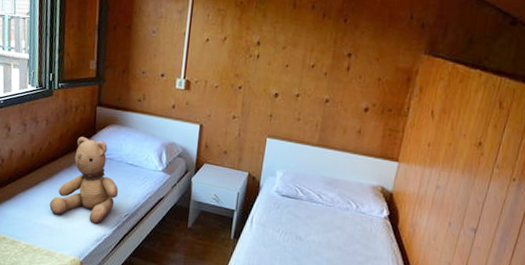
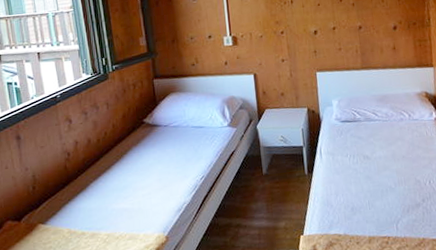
teddy bear: present [49,137,119,224] -> none [124,110,191,196]

